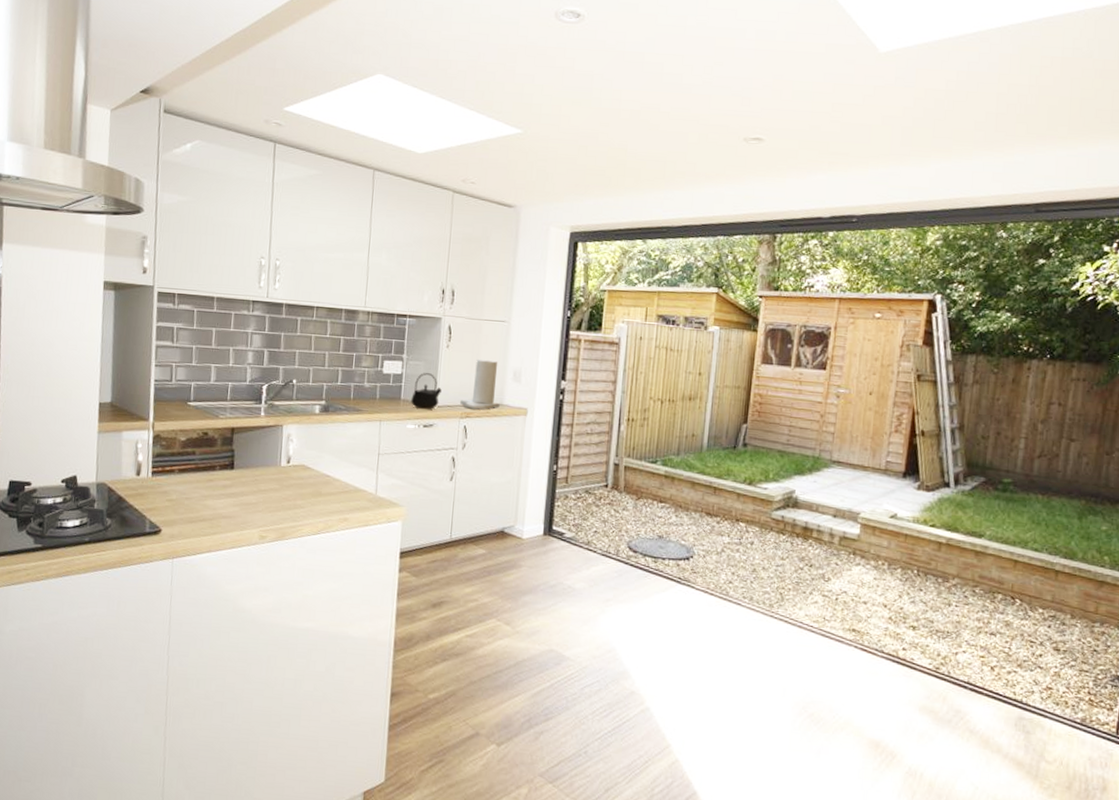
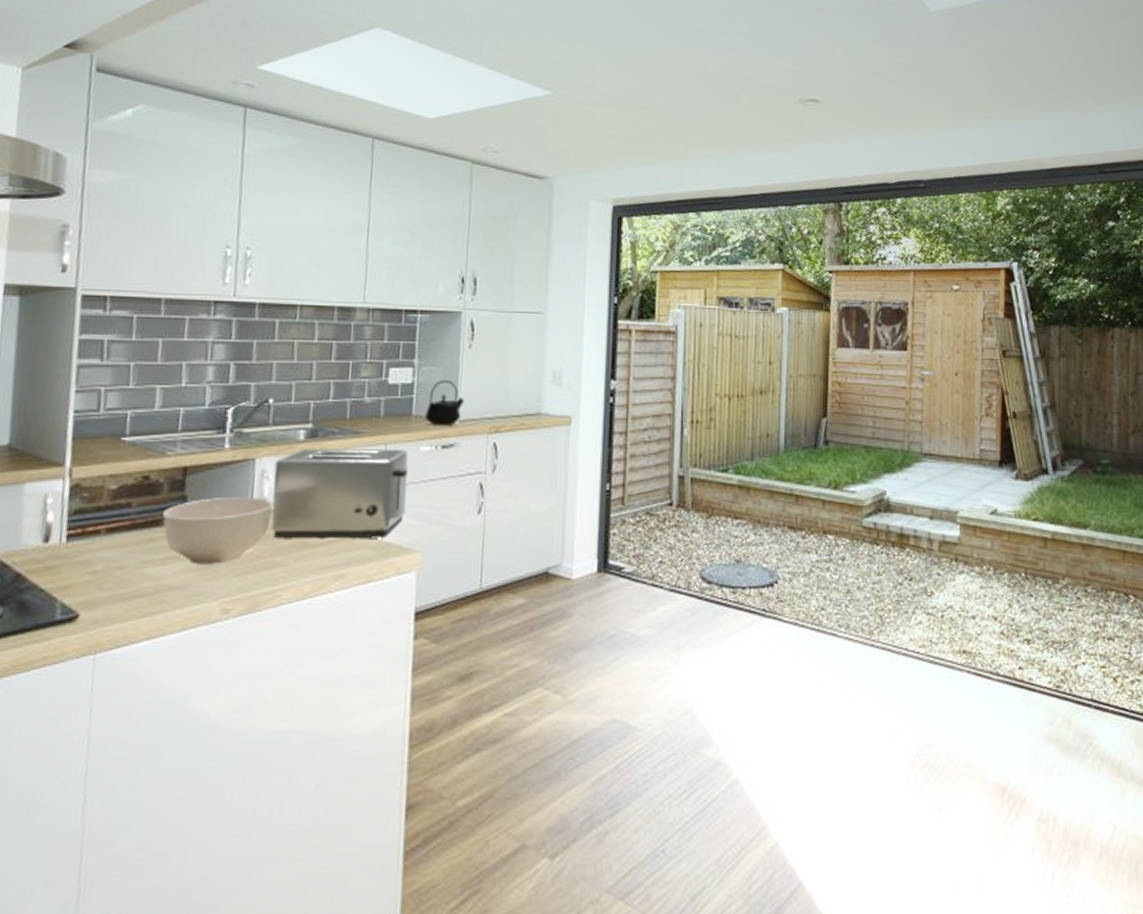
bowl: none [217,452,297,503] -> present [162,496,274,564]
toaster: none [294,420,398,494] -> present [271,448,409,540]
paper towel: present [460,359,500,410] -> none [488,359,537,422]

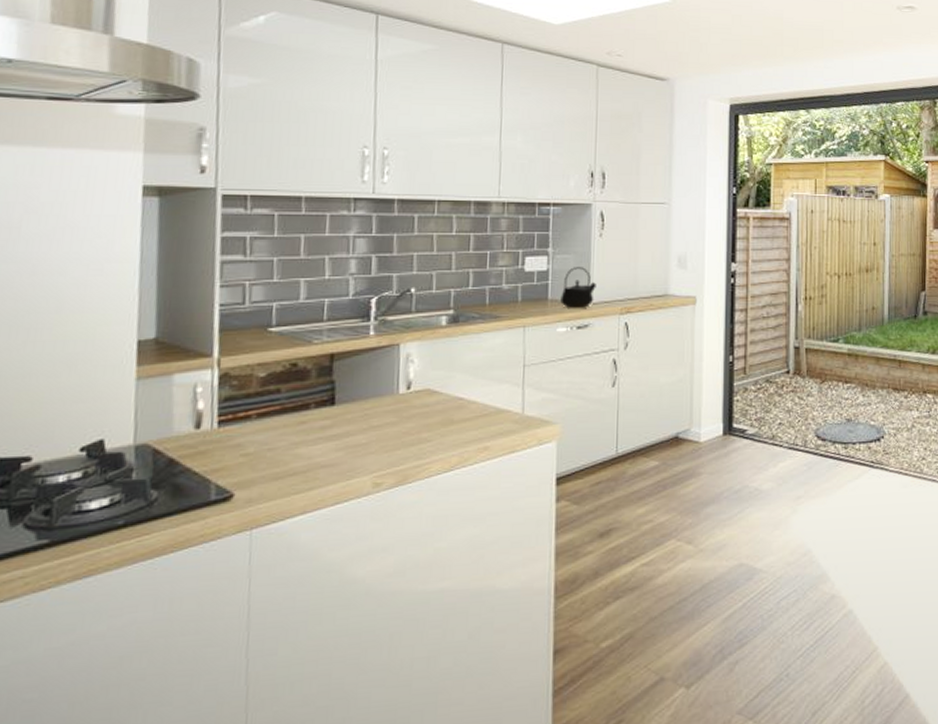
bowl: present [162,496,274,564] -> none [311,379,420,443]
toaster: present [271,448,409,540] -> none [417,331,547,417]

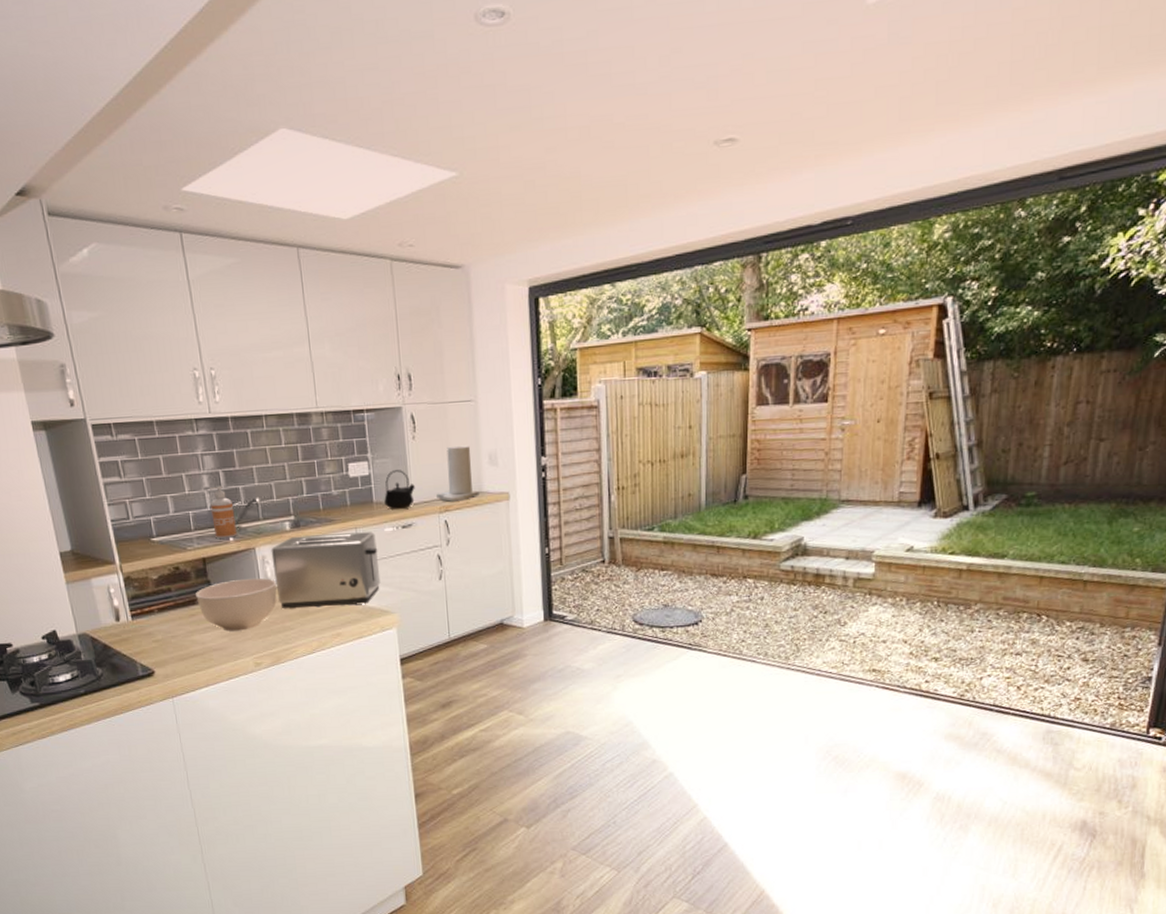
bowl: none [311,379,420,443] -> present [195,578,277,631]
soap dispenser: none [352,272,382,332] -> present [210,485,237,539]
toaster: none [417,331,547,417] -> present [271,532,381,609]
paper towel: none [619,246,665,303] -> present [437,445,479,502]

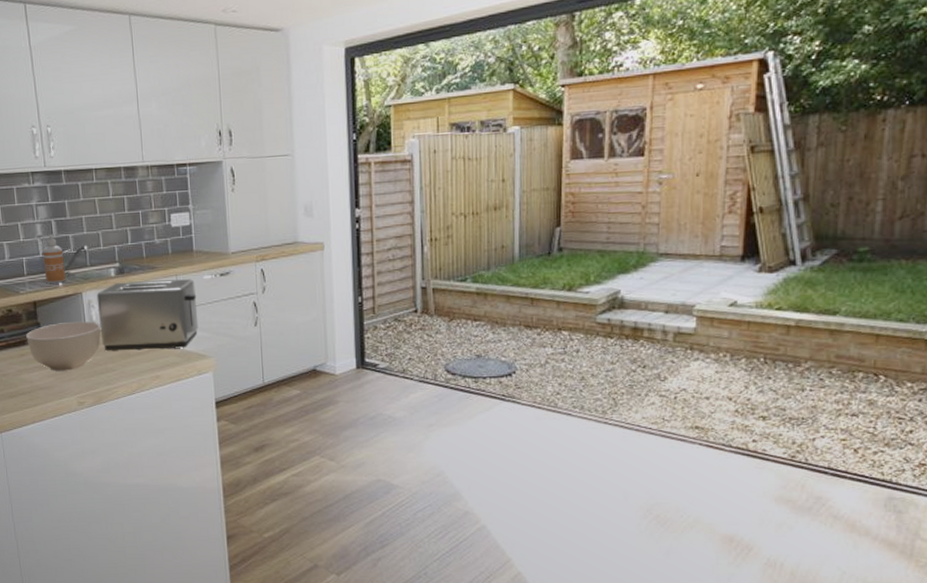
kettle: present [384,470,415,509] -> none [204,220,233,258]
paper towel: present [437,445,479,502] -> none [254,197,295,251]

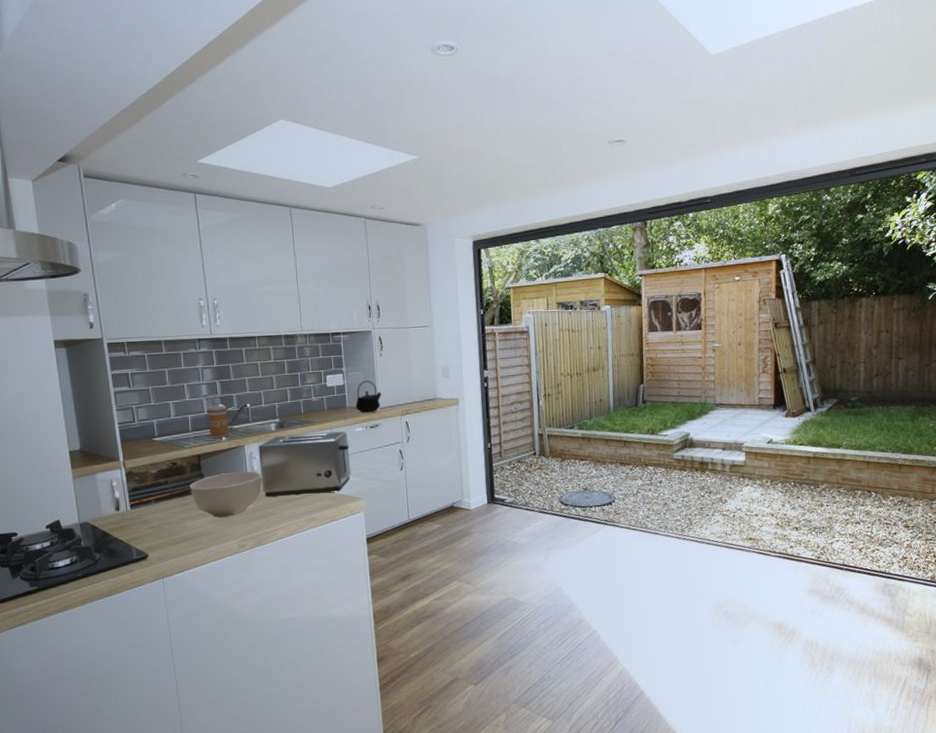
kettle: none [204,220,233,258] -> present [356,381,381,413]

